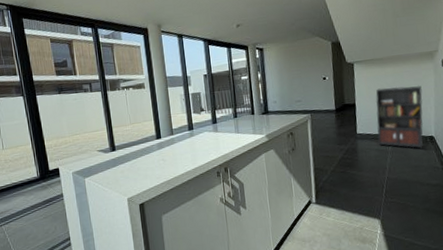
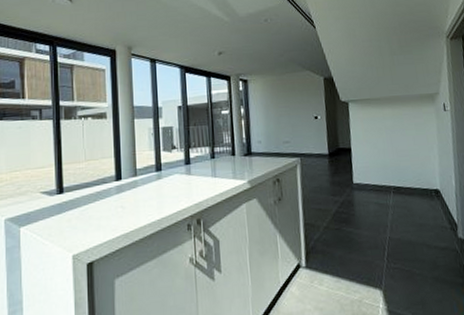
bookcase: present [375,85,424,149] -> none [373,130,428,204]

